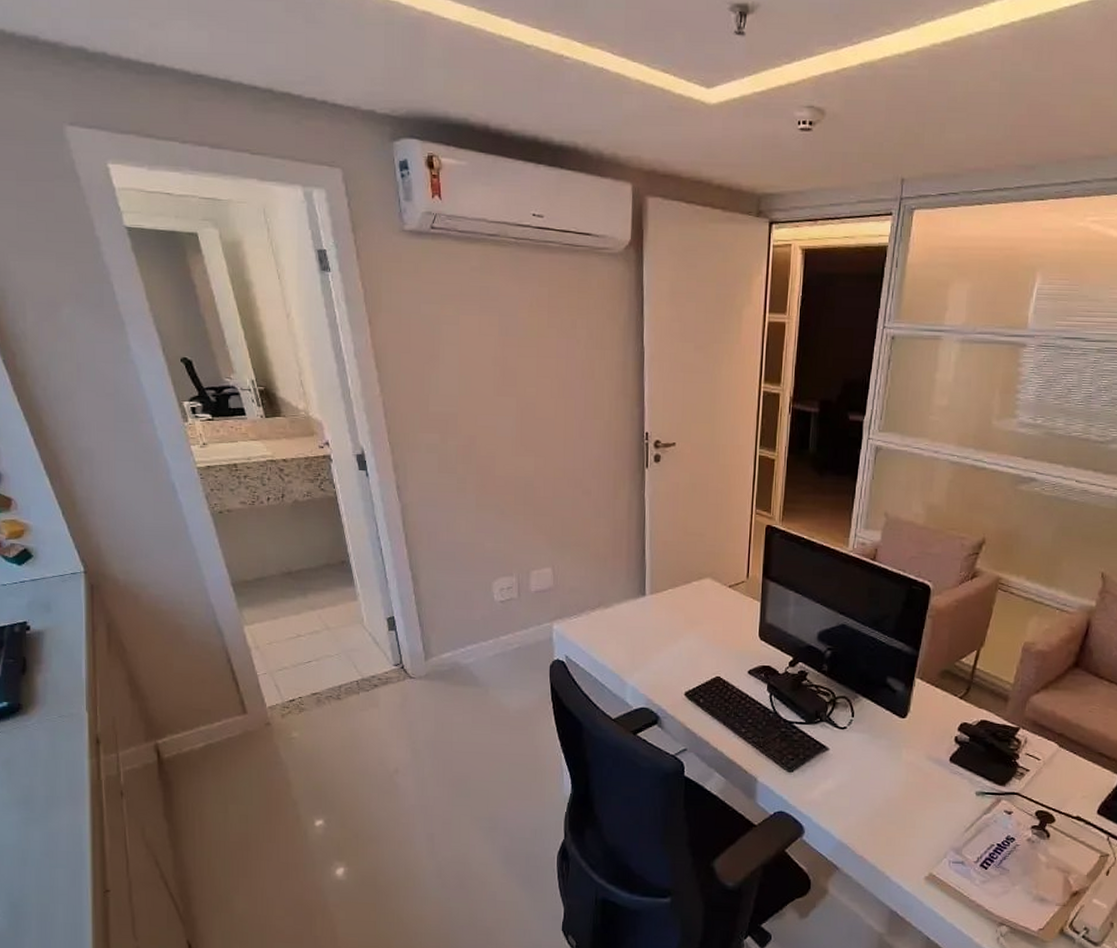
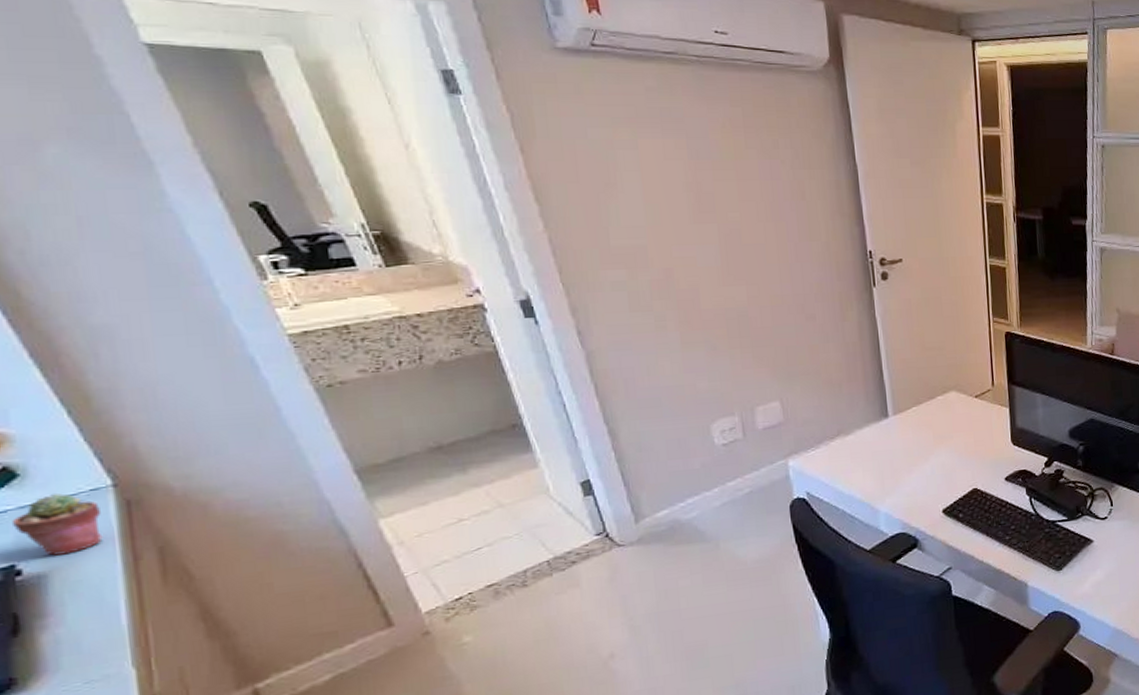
potted succulent: none [27,573,76,619] -> present [12,493,103,556]

